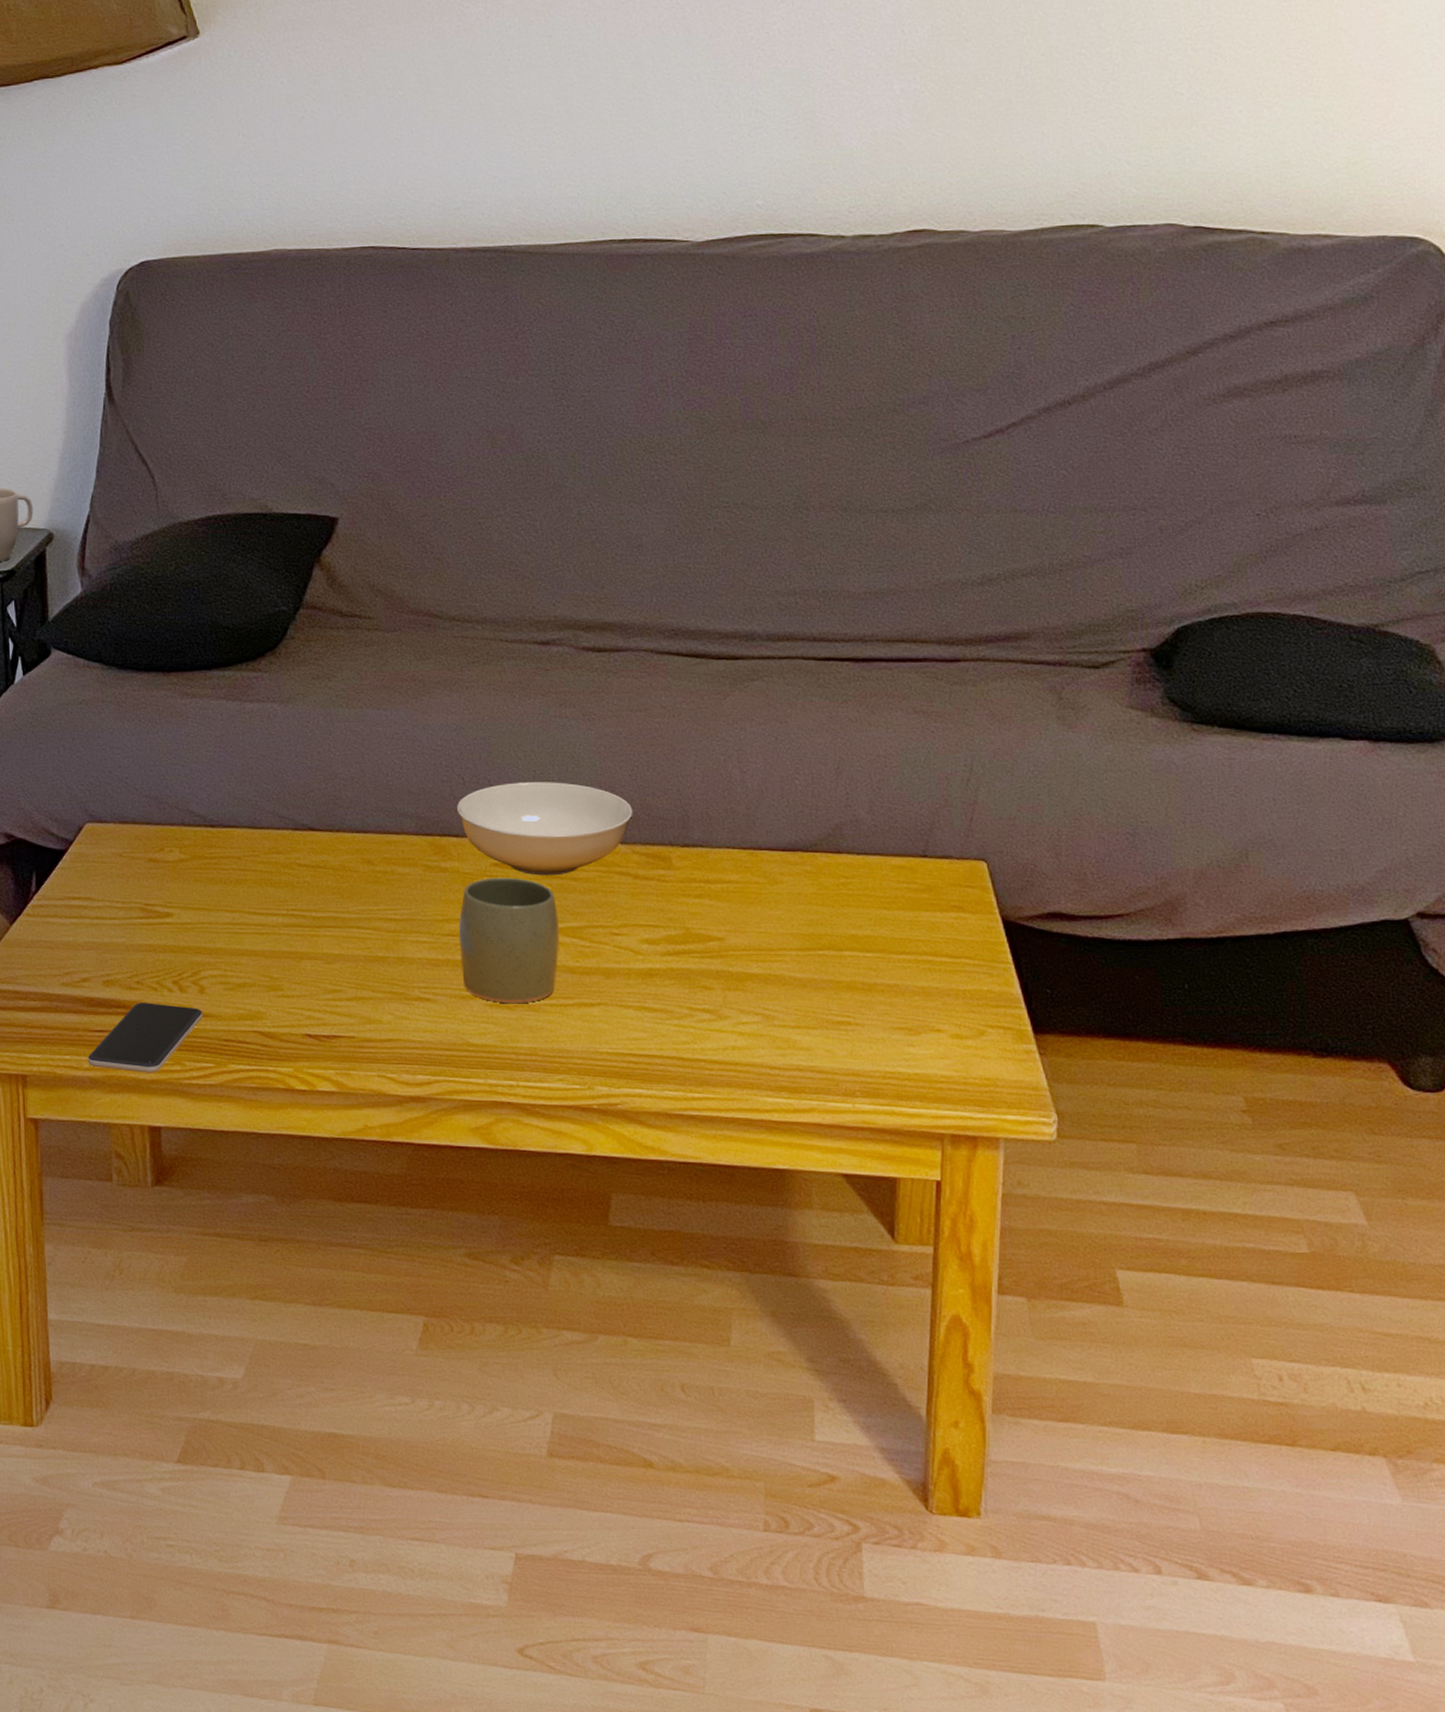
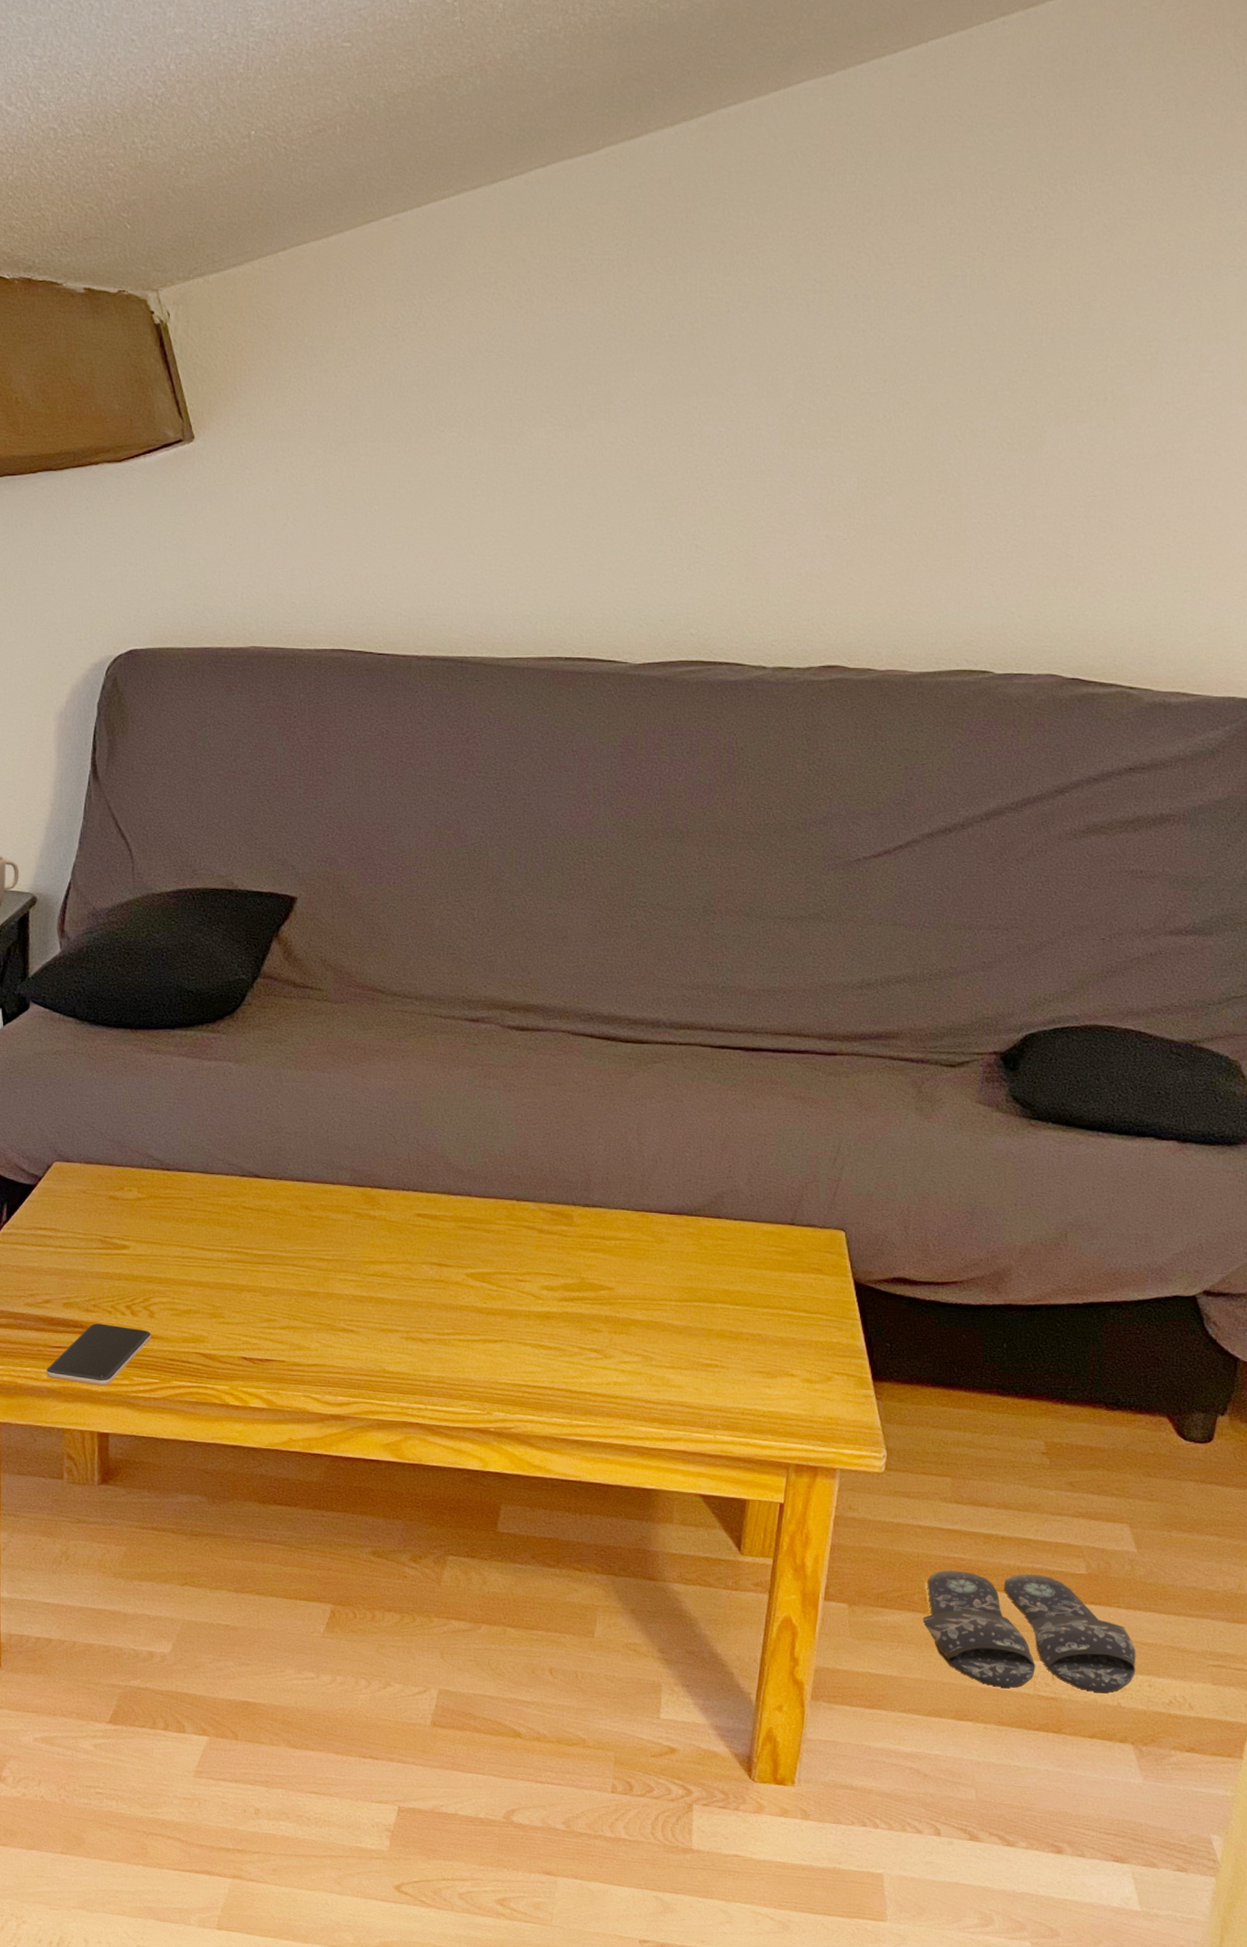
bowl: present [456,782,633,876] -> none [387,1143,543,1227]
mug: present [458,877,560,1004] -> none [382,1226,472,1338]
slippers: none [1117,1253,1380,1395] -> present [922,1570,1136,1693]

